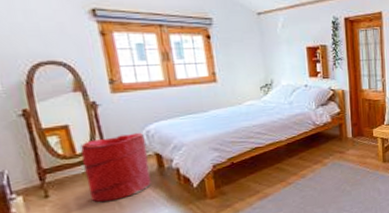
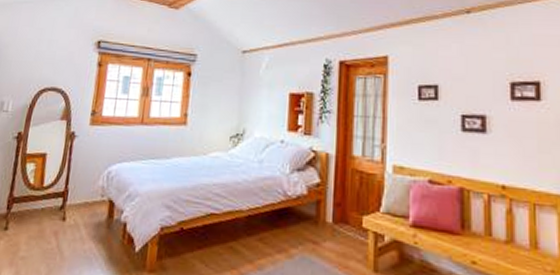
laundry hamper: present [80,132,151,203] -> none [40,172,105,249]

